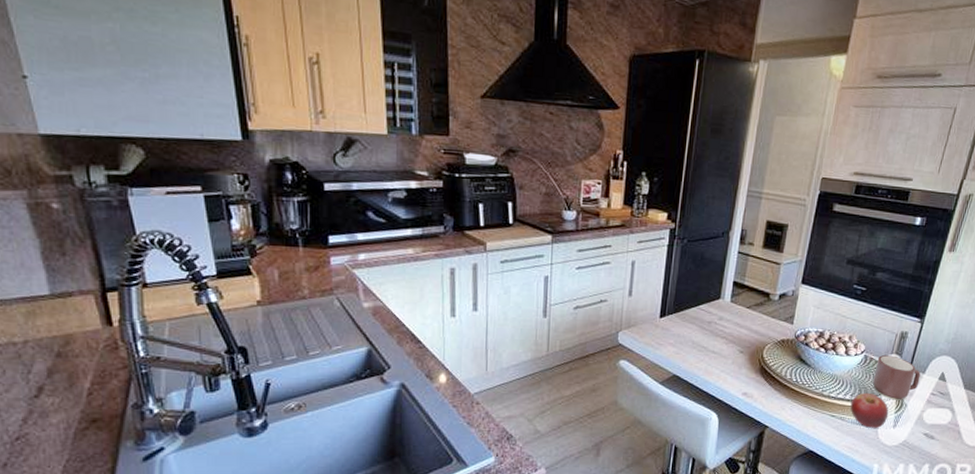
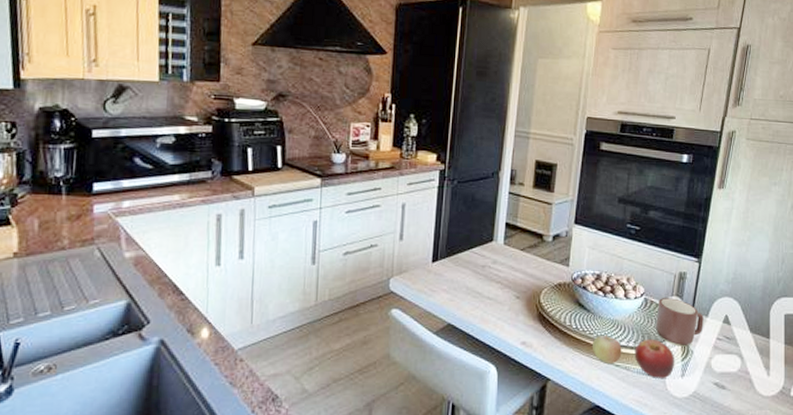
fruit: none [810,388,839,414] -> present [592,334,622,363]

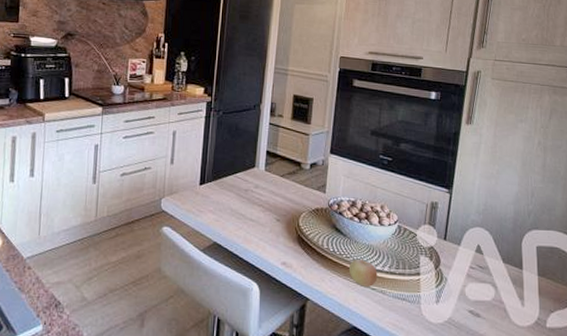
fruit: present [634,339,675,378] -> none [390,264,430,303]
mug: present [656,298,704,347] -> none [410,226,456,274]

